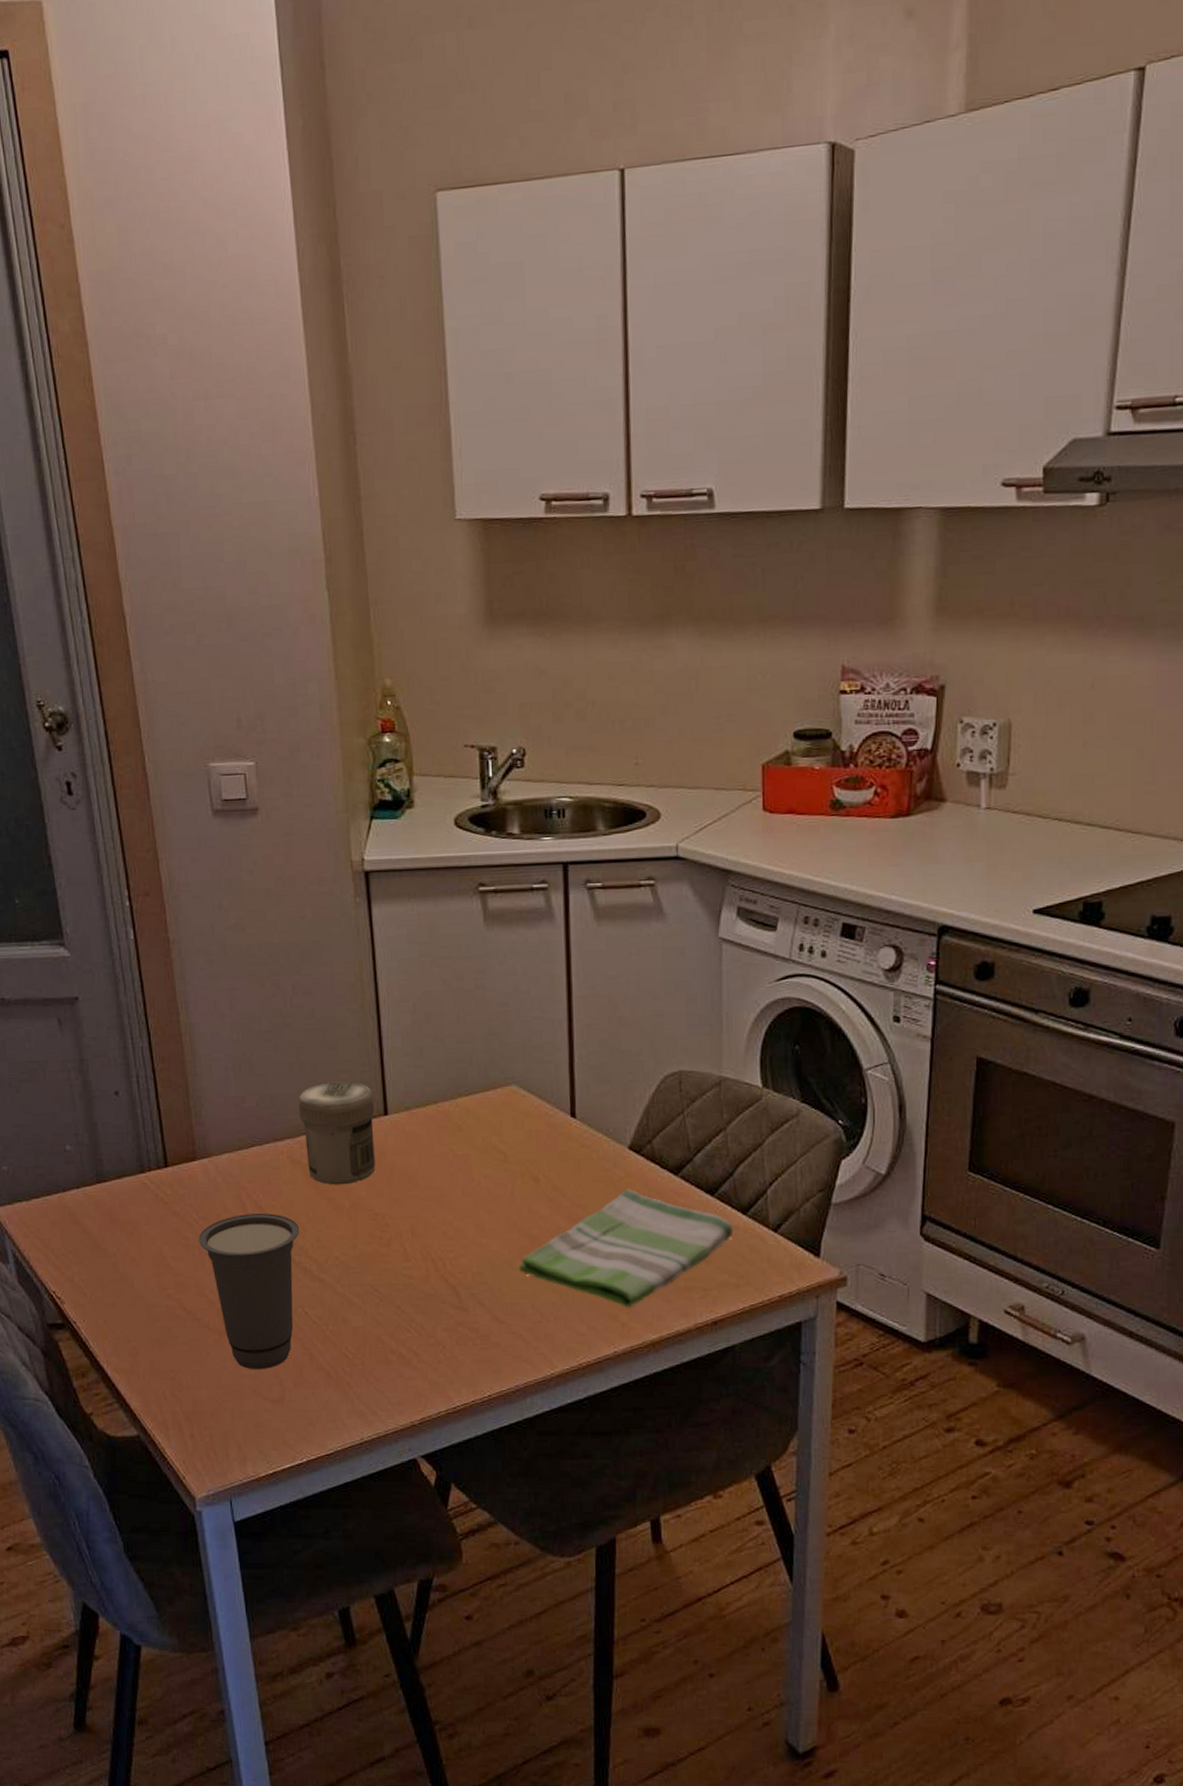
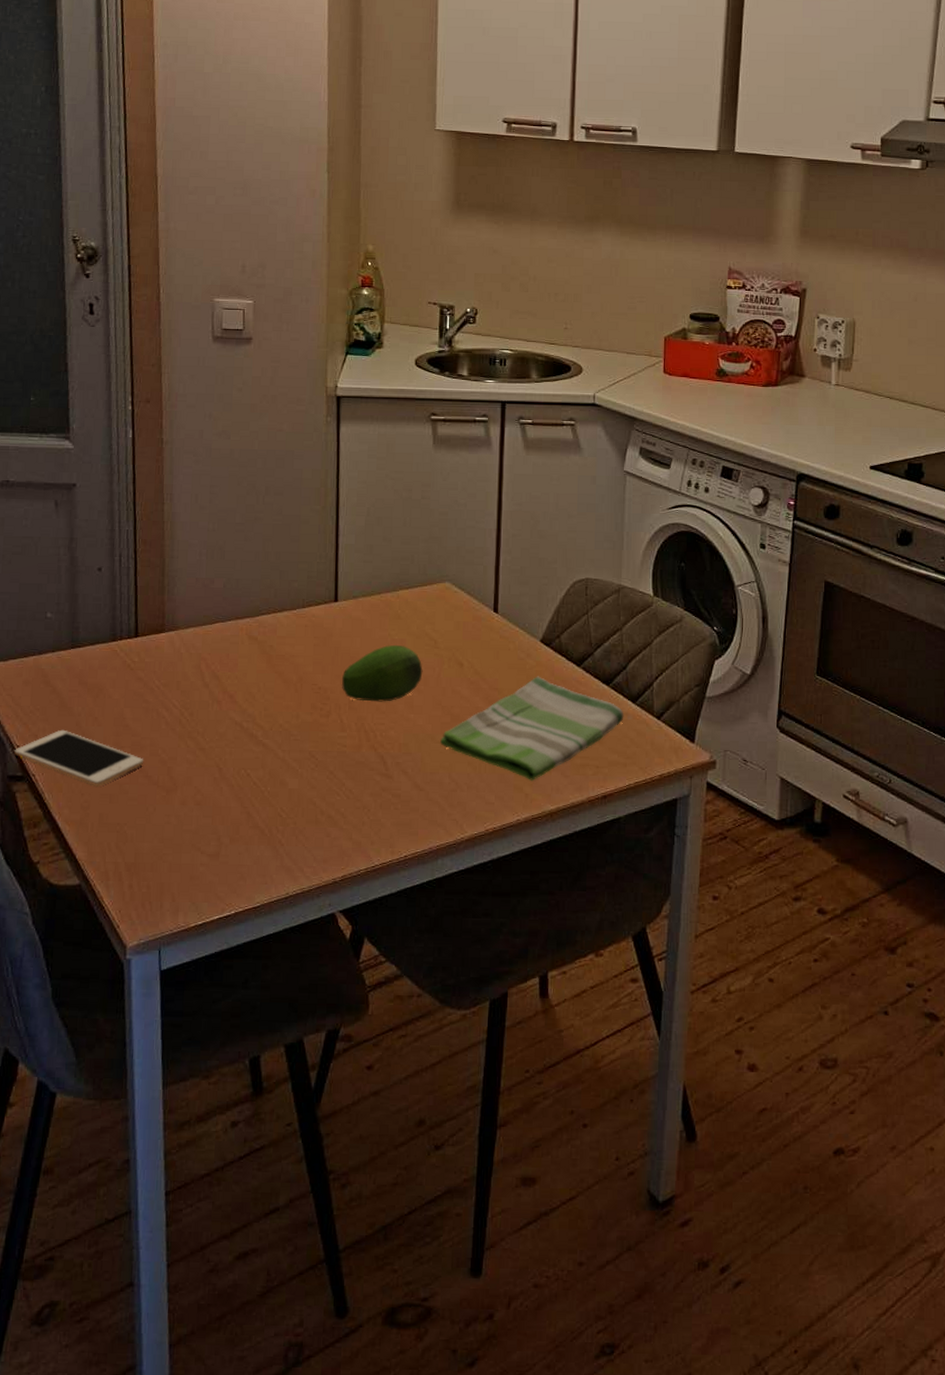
cell phone: none [51,1272,191,1332] -> present [14,729,144,786]
cup: present [198,1213,300,1370] -> none [158,682,251,826]
jar: present [298,1081,376,1185] -> none [260,570,327,661]
fruit: none [400,1160,493,1227] -> present [341,644,423,702]

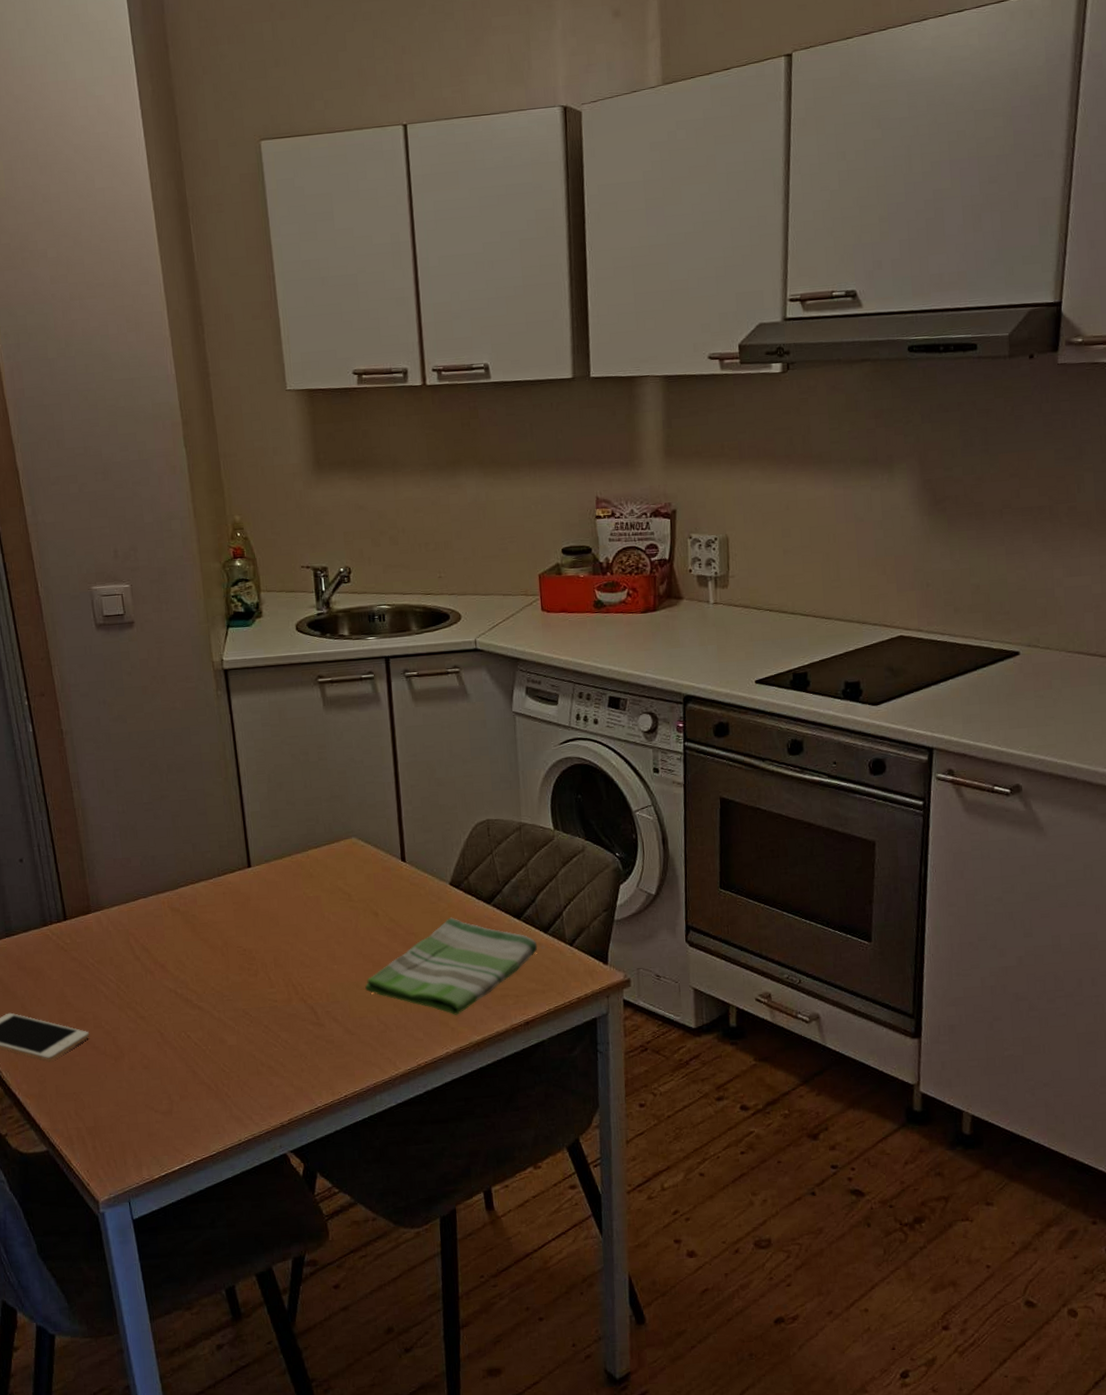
fruit: present [341,644,423,702] -> none [264,901,341,958]

